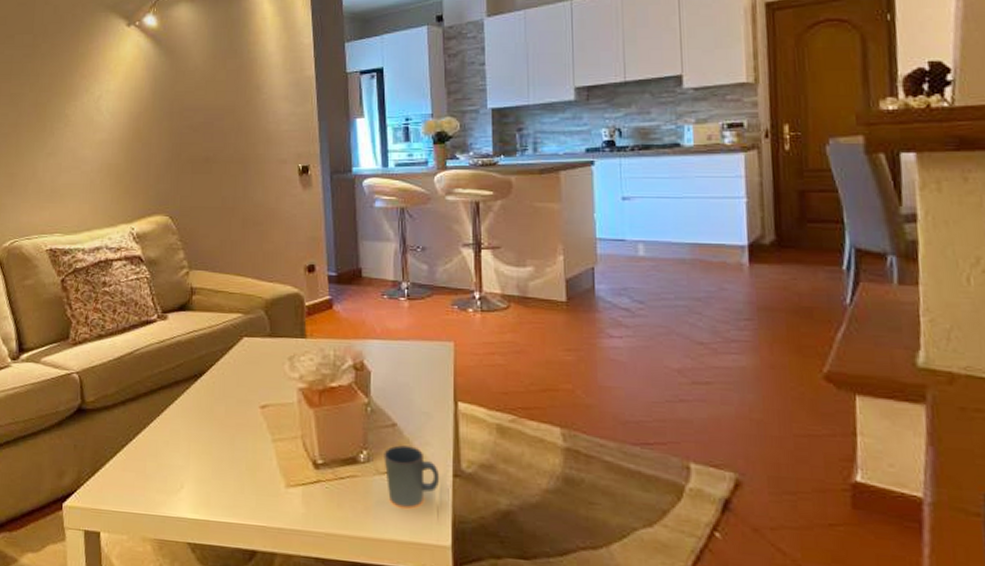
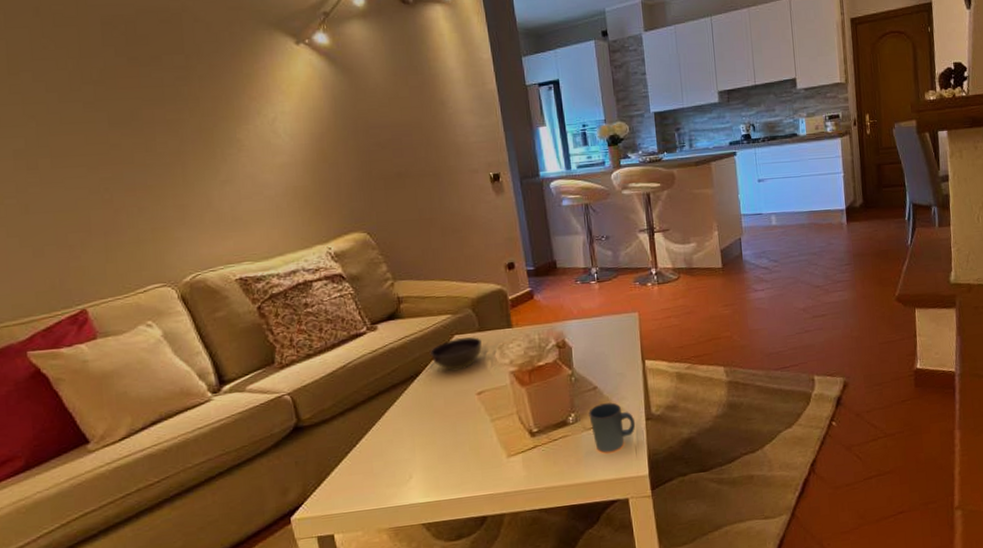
bowl: none [216,340,272,376] -> present [429,337,483,370]

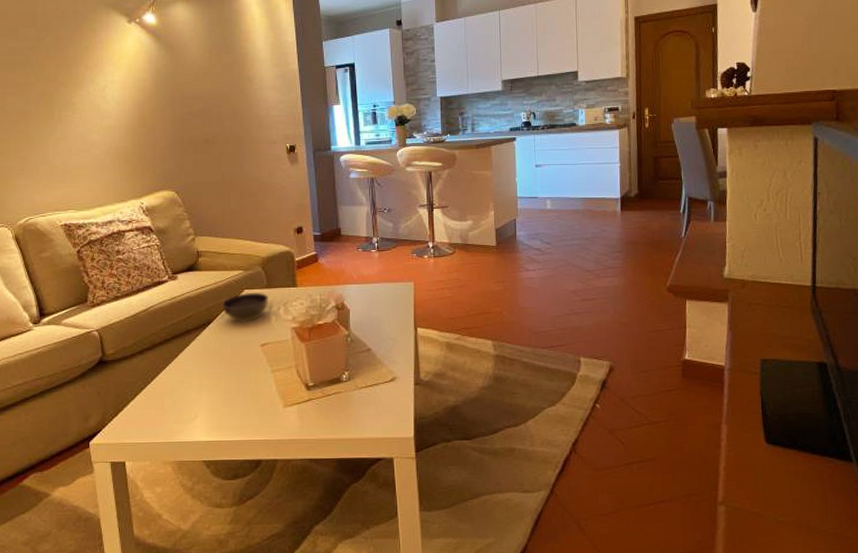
mug: present [588,402,636,454] -> none [361,365,405,413]

